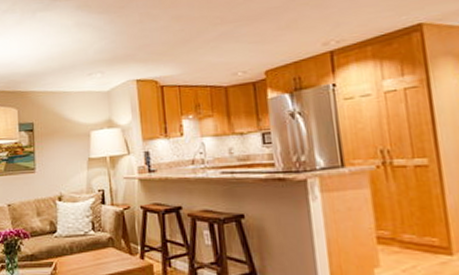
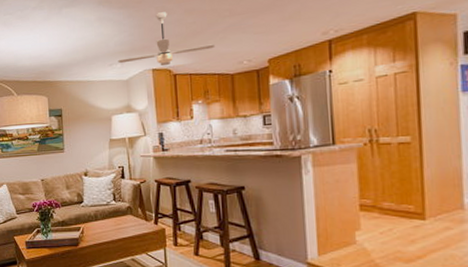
ceiling fan: none [98,18,207,77] -> present [118,12,216,67]

